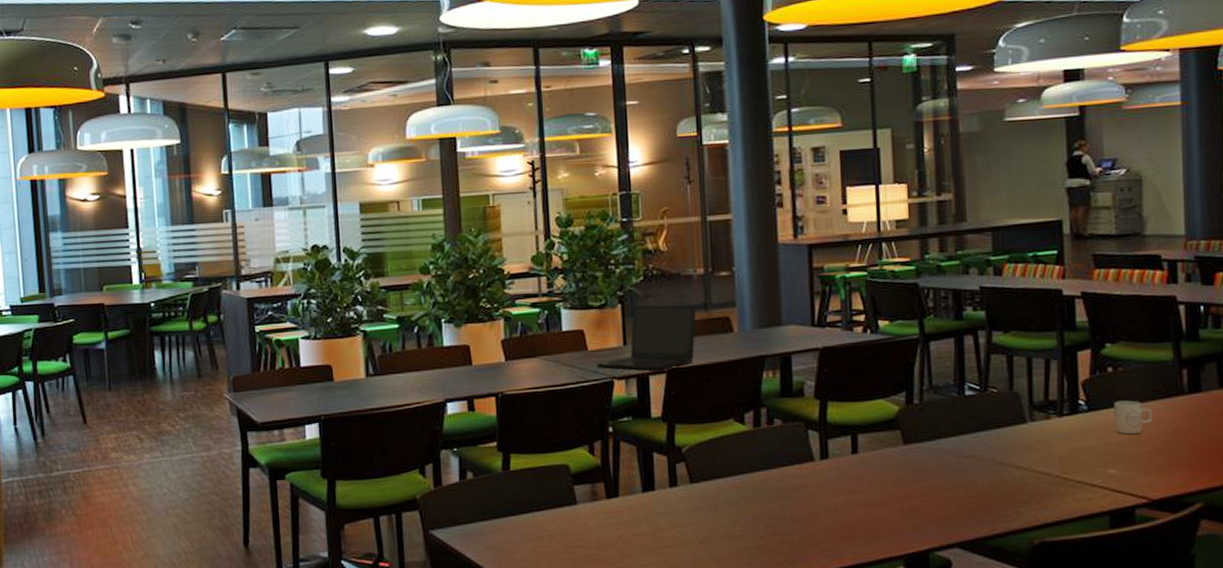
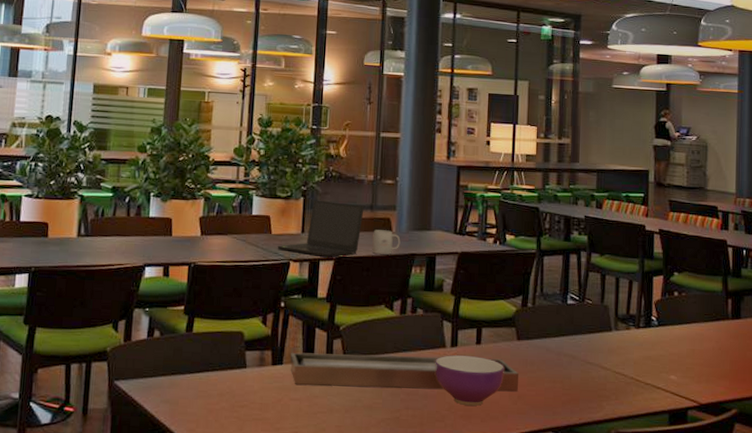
tray: none [626,468,910,517] -> present [290,352,518,391]
mug: none [710,331,746,361] -> present [372,230,401,255]
bowl: none [802,467,891,525] -> present [435,354,504,406]
mug: present [1114,400,1153,435] -> none [677,320,705,349]

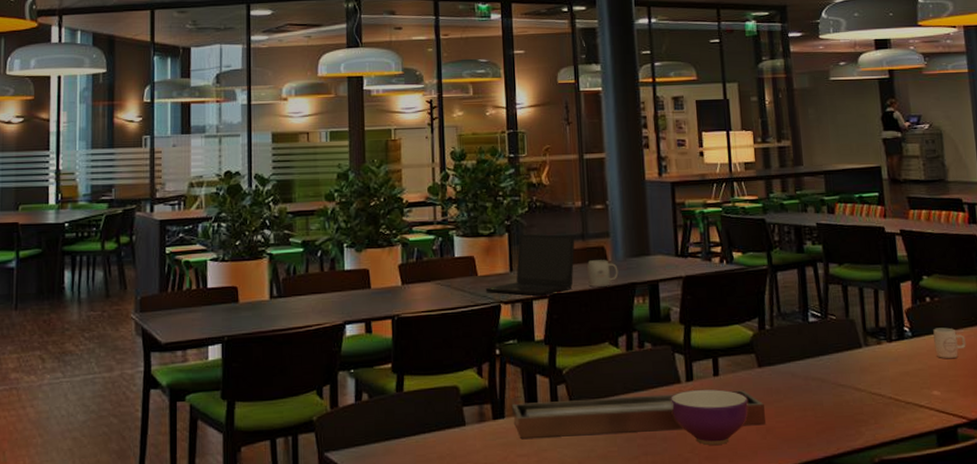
mug: none [677,320,705,349] -> present [933,327,966,359]

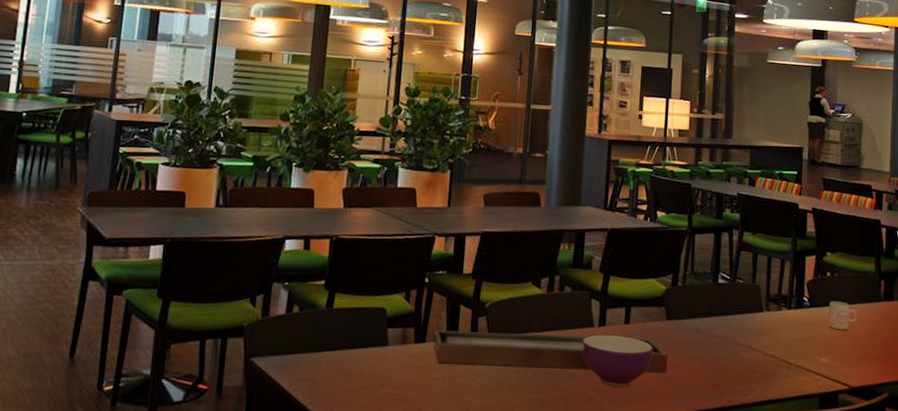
laptop: present [485,234,575,296] -> none [422,172,513,233]
mug: present [587,260,619,288] -> none [520,204,549,231]

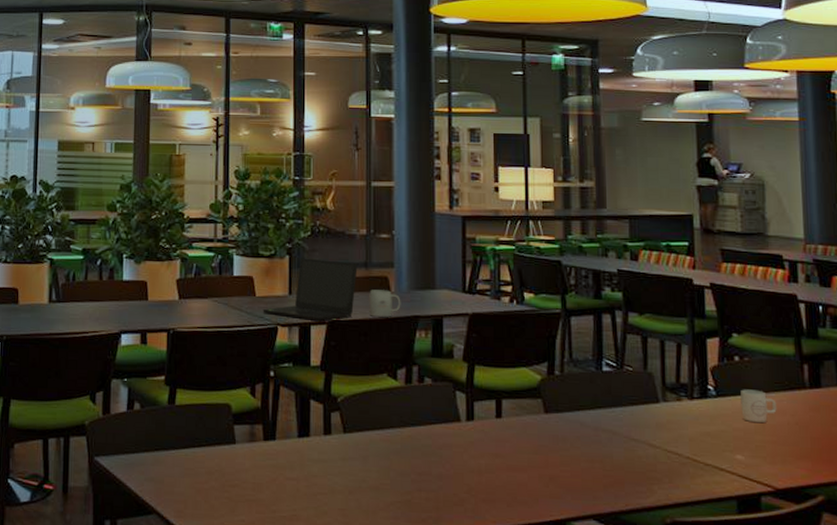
laptop: none [422,172,513,233] -> present [263,258,358,322]
tray: present [433,330,667,372] -> none [283,426,549,472]
mug: none [520,204,549,231] -> present [369,289,401,318]
bowl: present [582,334,653,387] -> none [449,429,531,488]

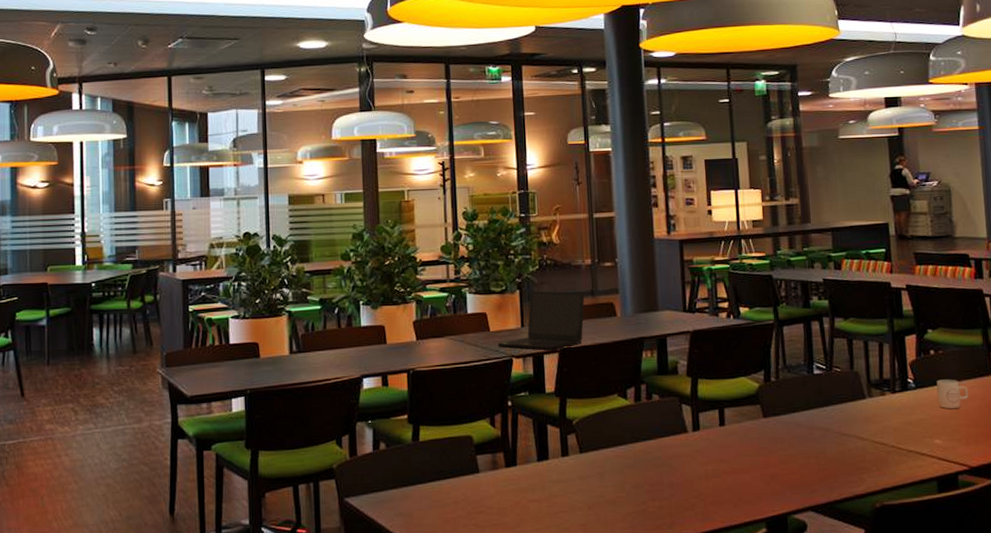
mug: present [369,289,401,318] -> none [597,315,627,342]

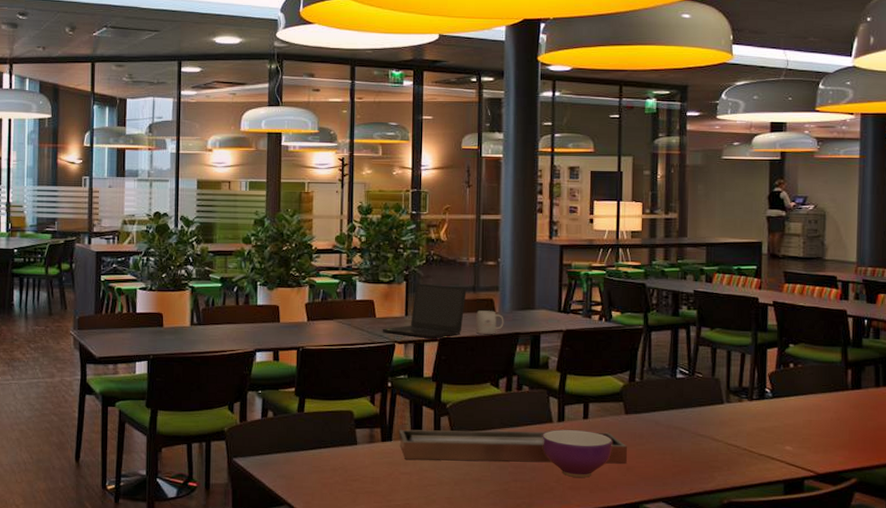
tray: none [523,439,770,485] -> present [398,429,627,463]
mug: none [597,315,627,342] -> present [476,310,504,335]
bowl: none [677,438,753,491] -> present [542,429,612,478]
mug: present [936,379,969,410] -> none [792,391,823,420]

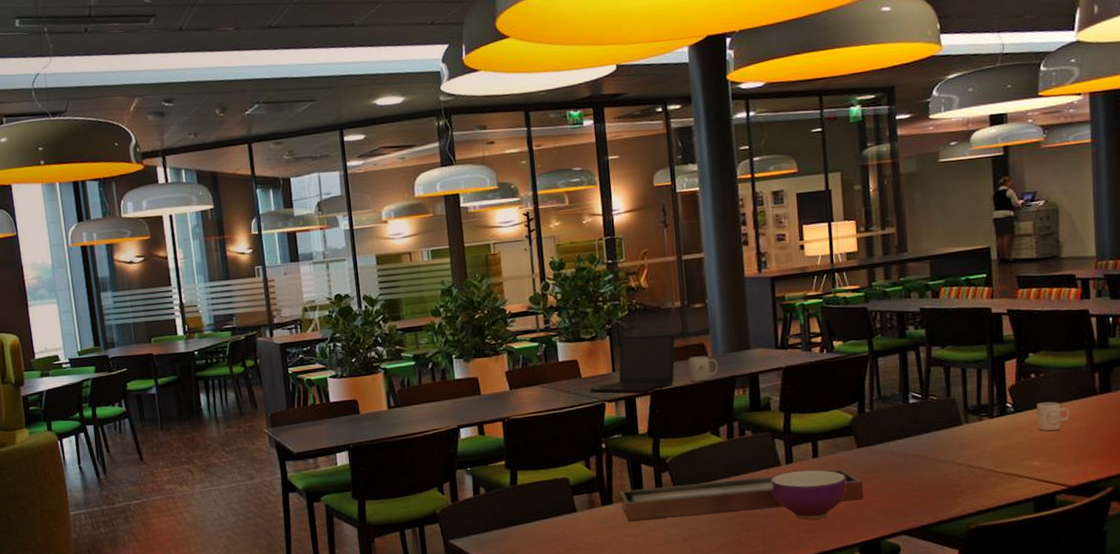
mug: none [792,391,823,420] -> present [1036,401,1070,431]

